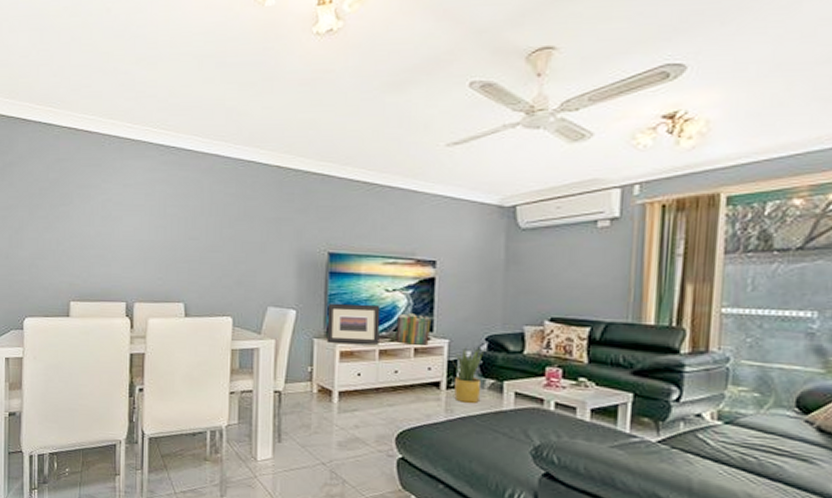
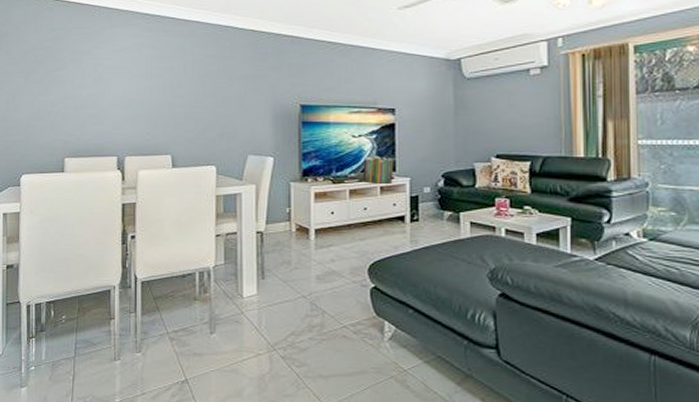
picture frame: present [326,304,381,345] -> none [302,150,349,186]
planter: present [453,347,483,405] -> none [415,184,441,235]

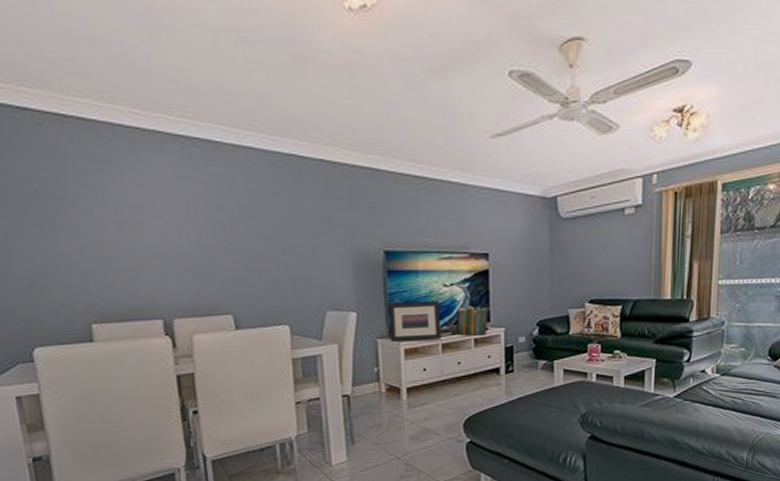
picture frame: none [302,150,349,186] -> present [388,301,441,343]

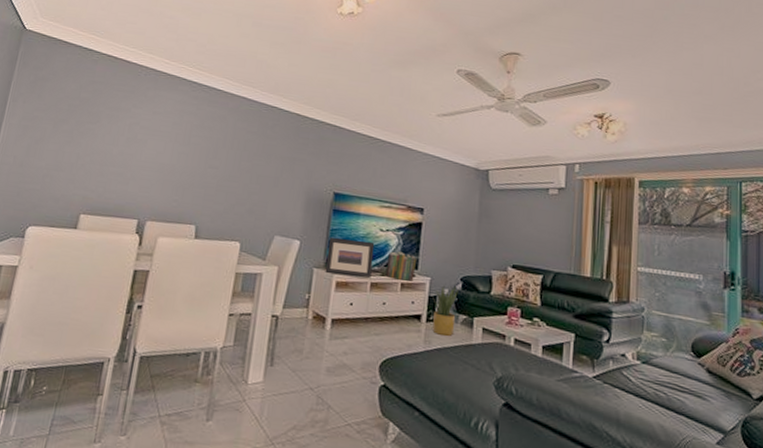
planter: none [509,333,535,385] -> present [432,285,458,337]

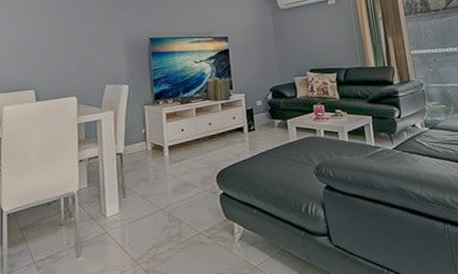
picture frame: present [325,238,375,278] -> none [153,74,195,109]
planter: present [432,285,458,337] -> none [250,97,273,142]

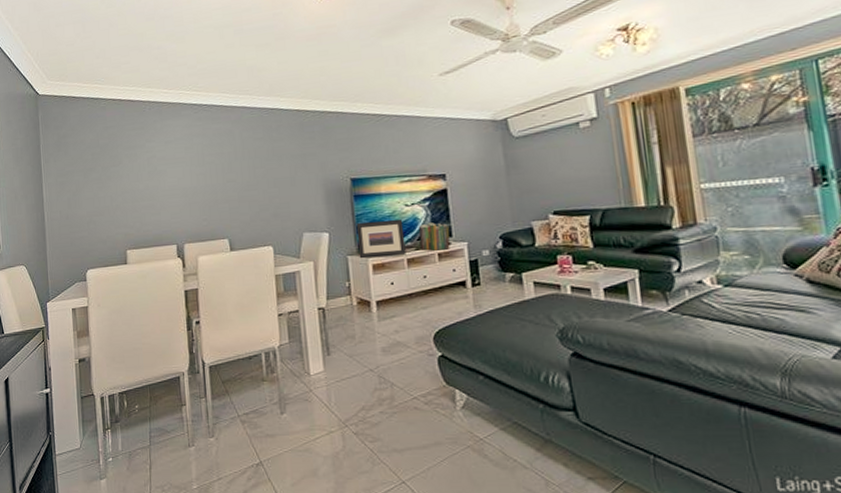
picture frame: none [153,74,195,109] -> present [356,220,406,259]

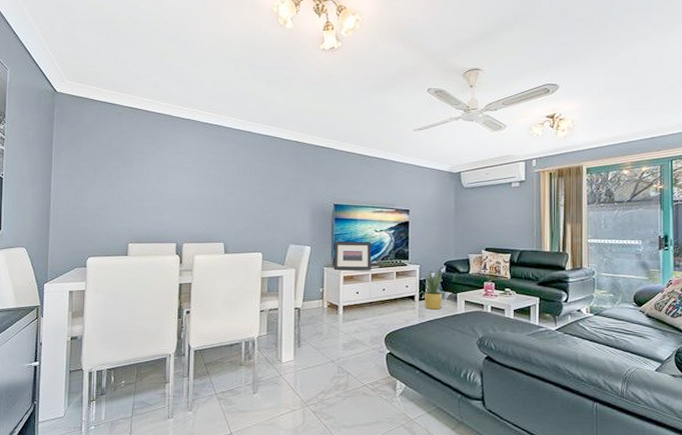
books: present [419,222,450,252] -> none [383,247,407,270]
planter: none [474,246,504,298] -> present [423,270,443,311]

